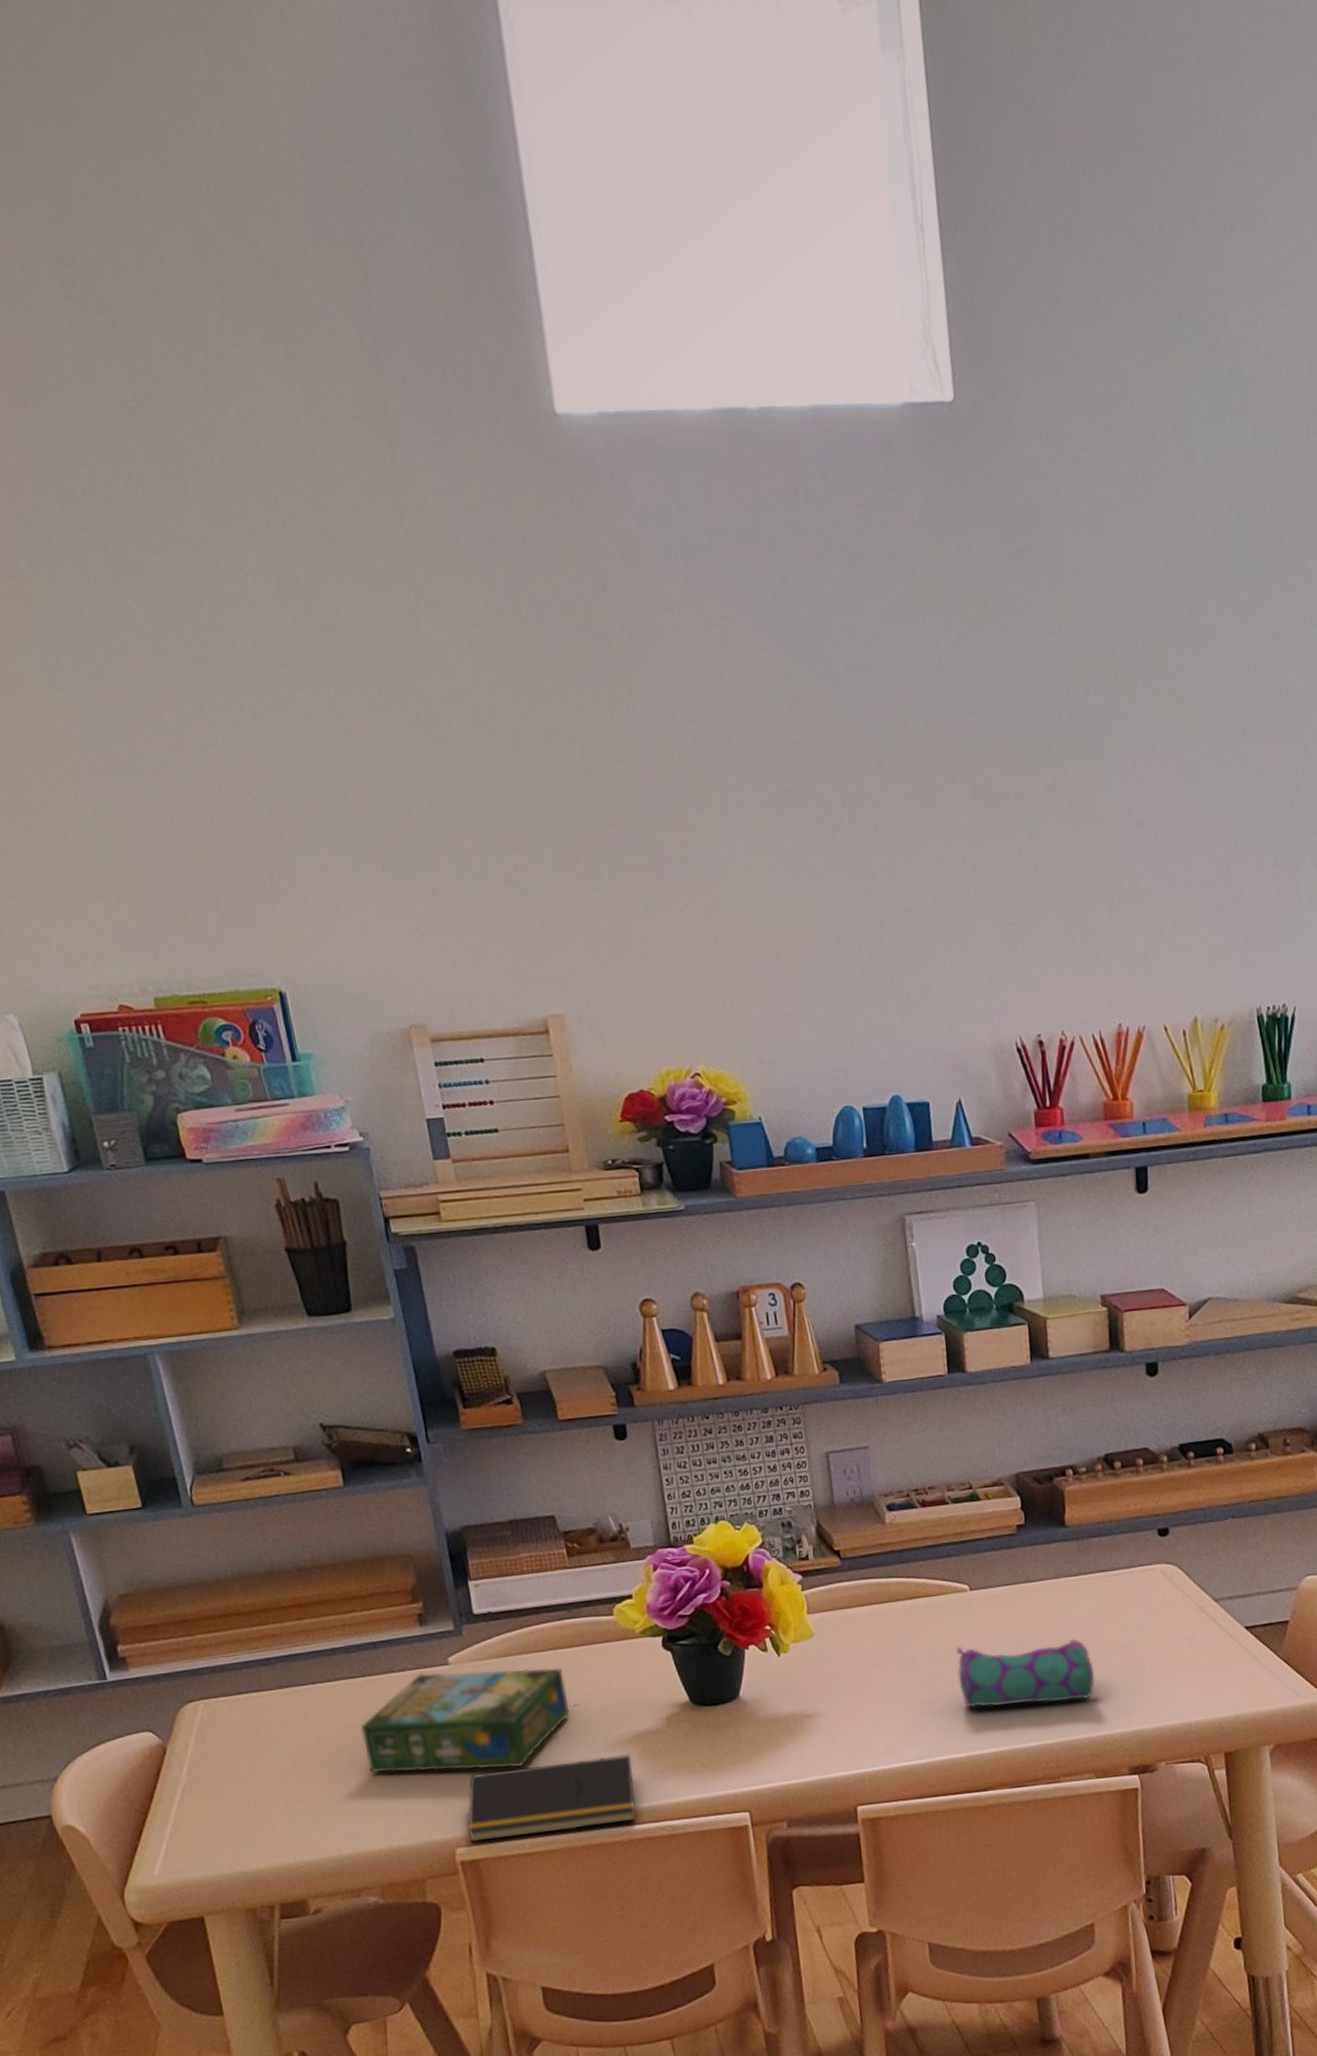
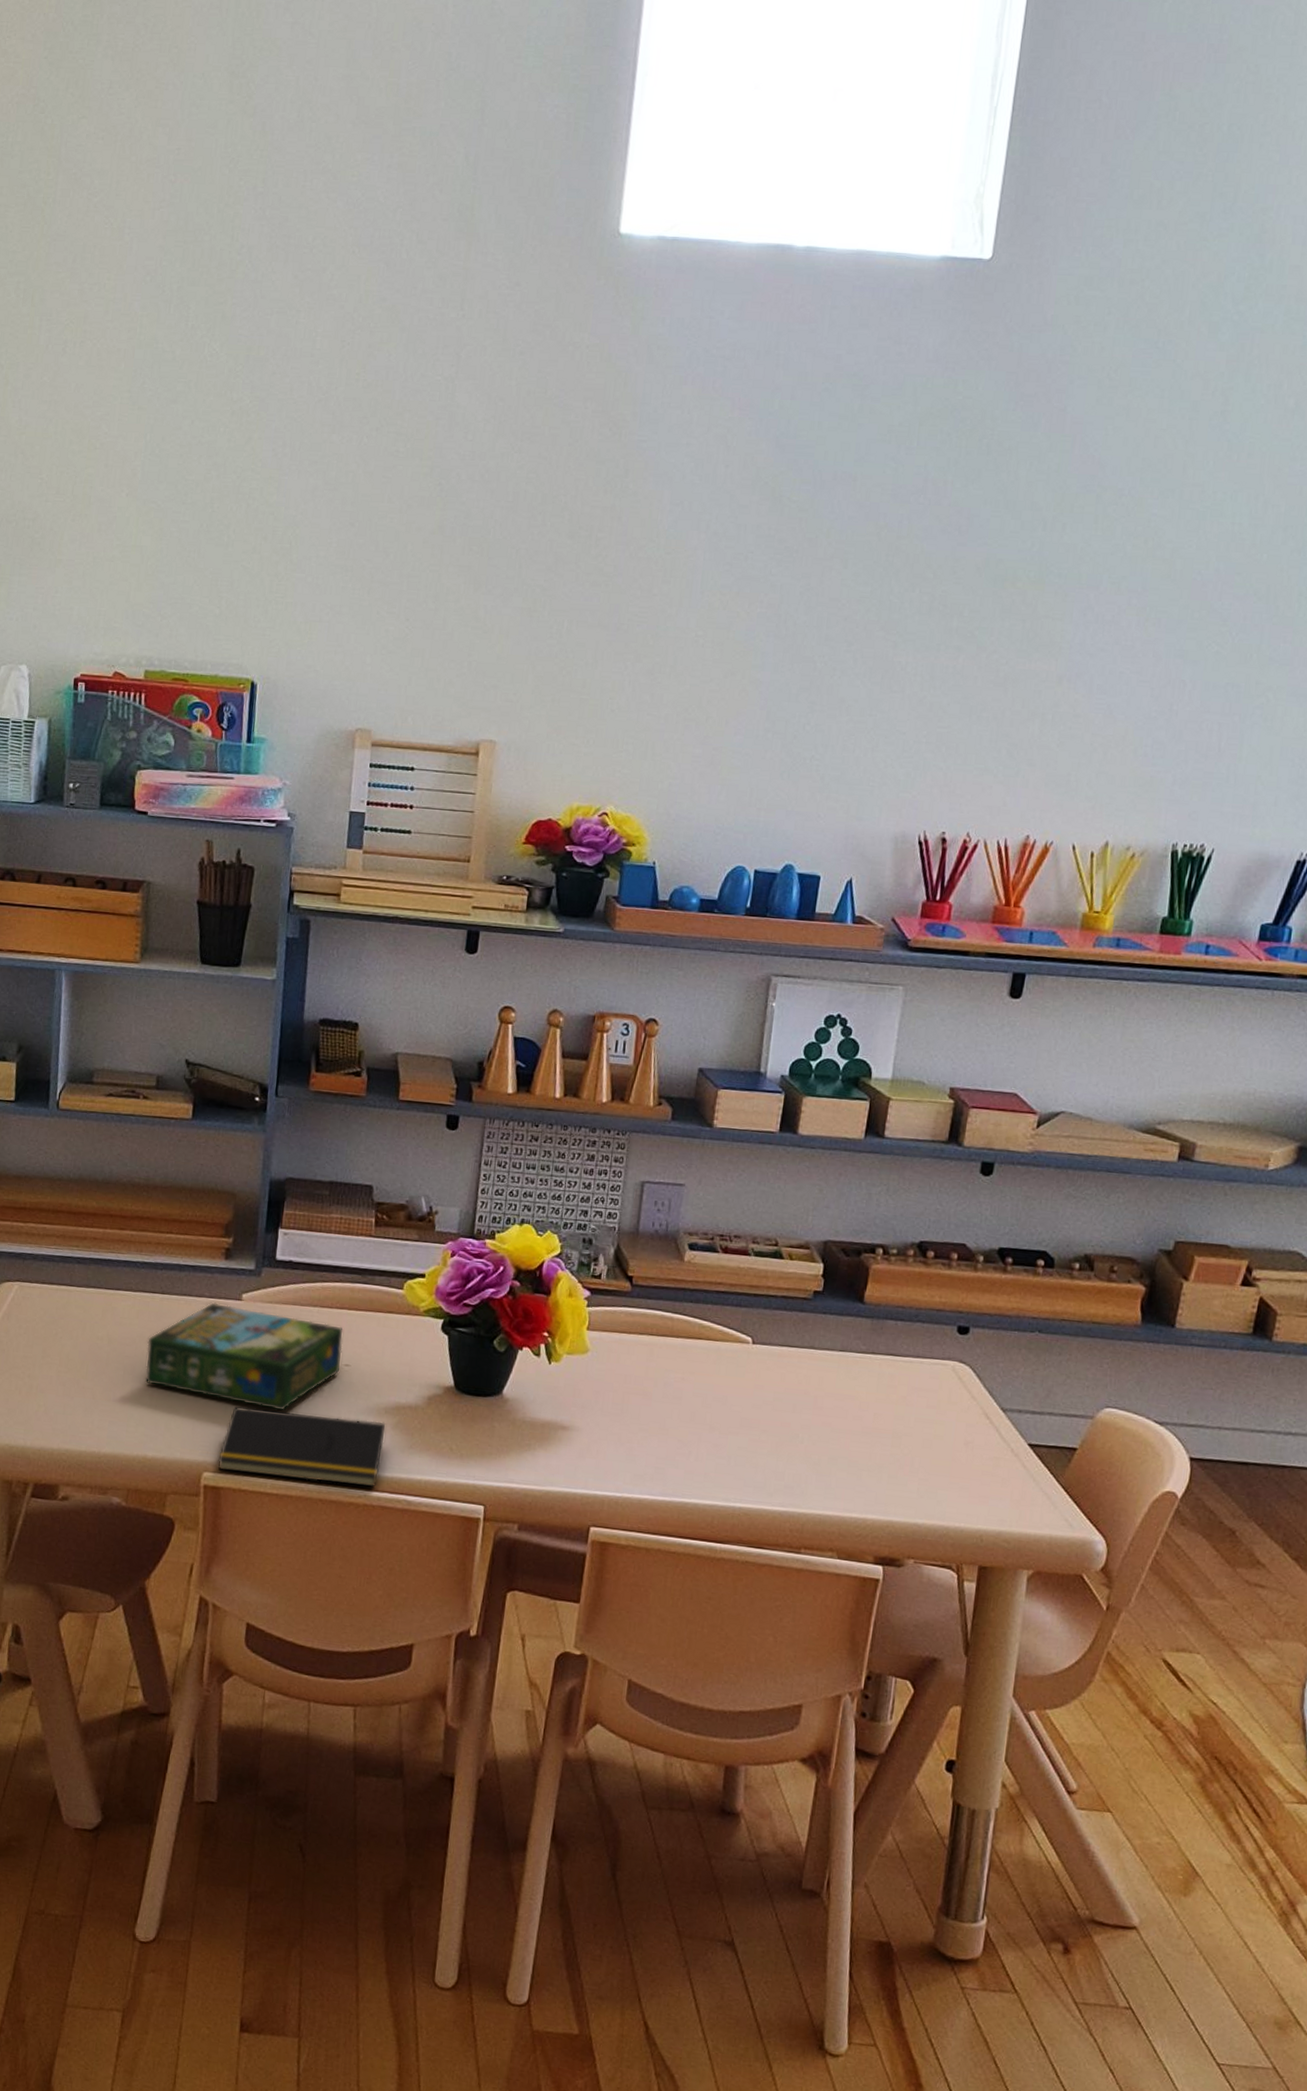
pencil case: present [956,1638,1096,1708] -> none [719,1395,861,1478]

